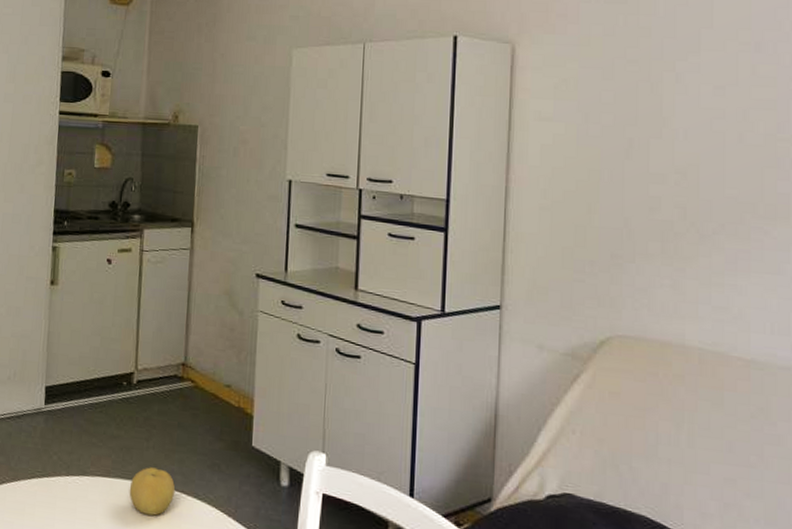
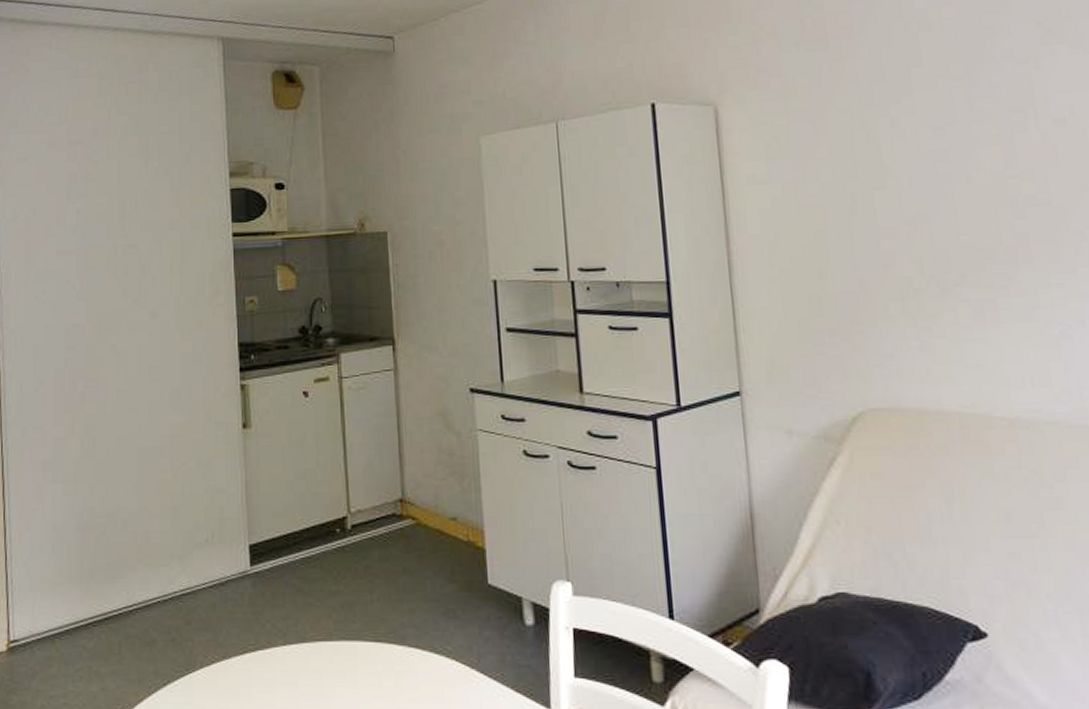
fruit: present [129,467,175,516] -> none [356,623,408,679]

